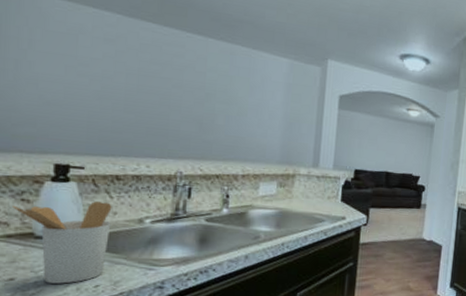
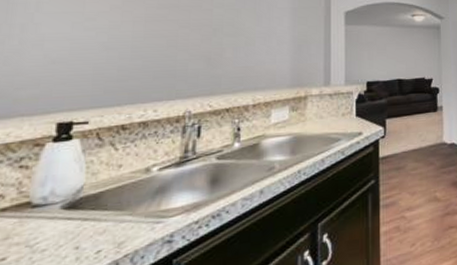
utensil holder: present [13,201,112,284] -> none [9,155,117,257]

